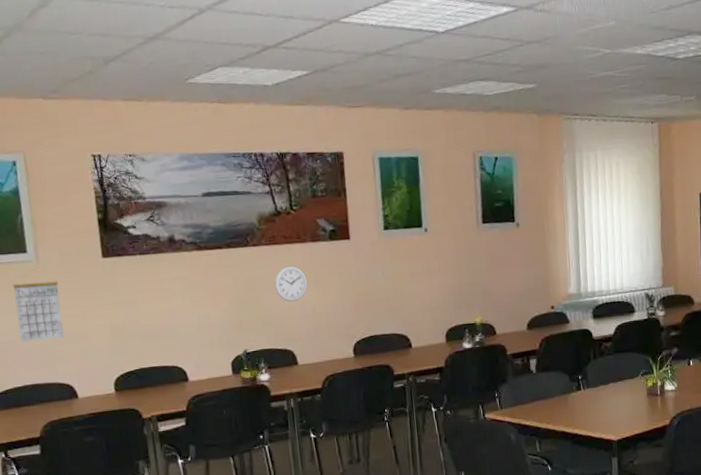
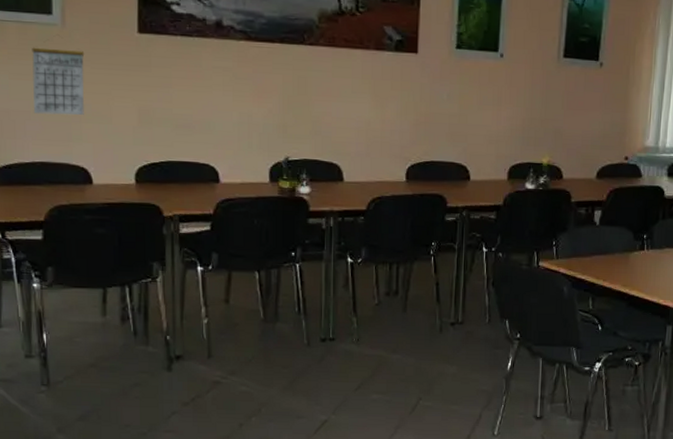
wall clock: present [274,265,308,302] -> none [328,72,365,113]

